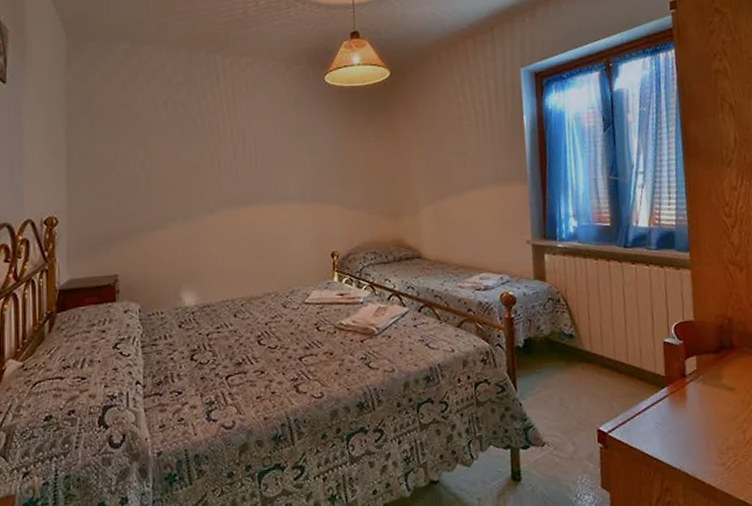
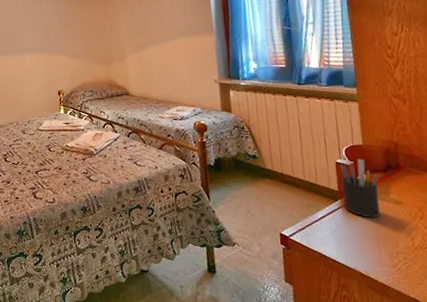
pen holder: none [667,337,711,408] -> present [339,158,381,218]

